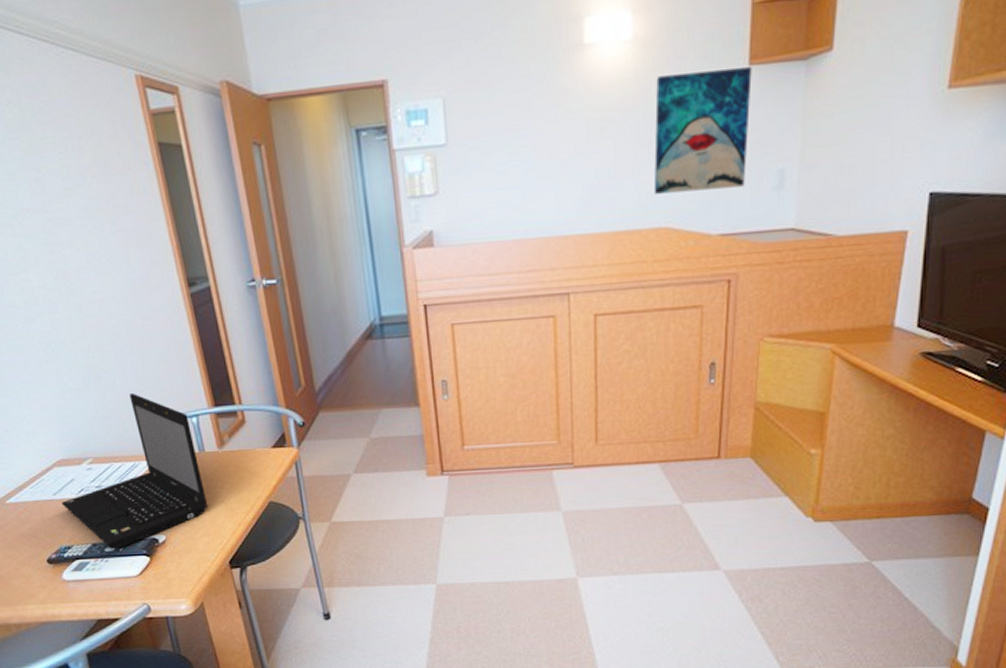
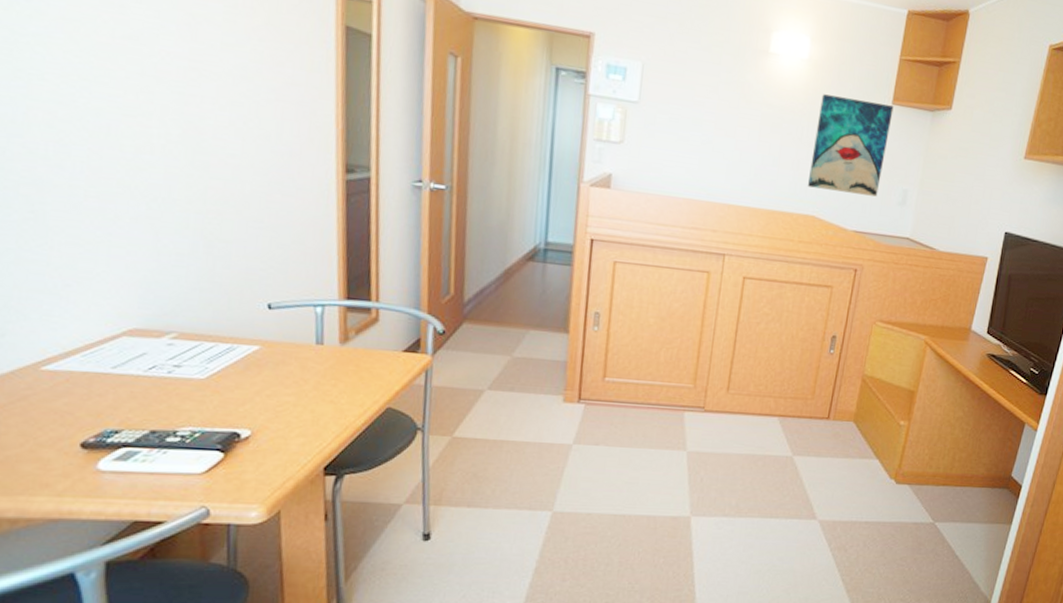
laptop: present [61,393,208,549] -> none [120,270,313,440]

